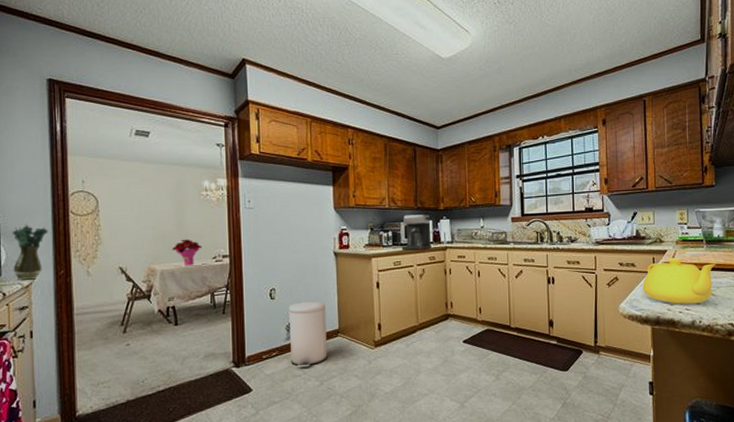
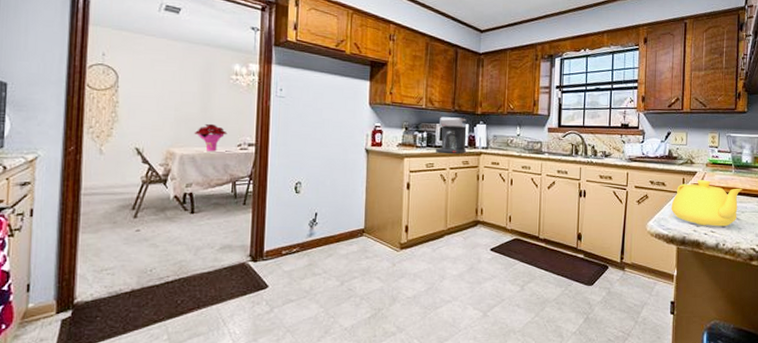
vase: present [12,224,48,280] -> none [17,94,60,154]
pedal bin: present [288,301,327,368] -> none [312,198,353,266]

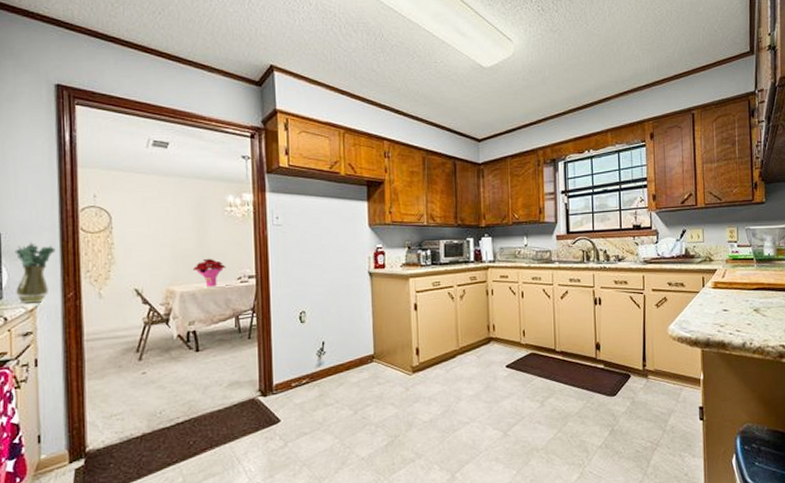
vase: none [17,94,60,154] -> present [15,242,56,304]
coffee maker: present [435,117,467,155] -> none [440,232,473,271]
teapot: present [671,180,742,227] -> none [692,277,767,326]

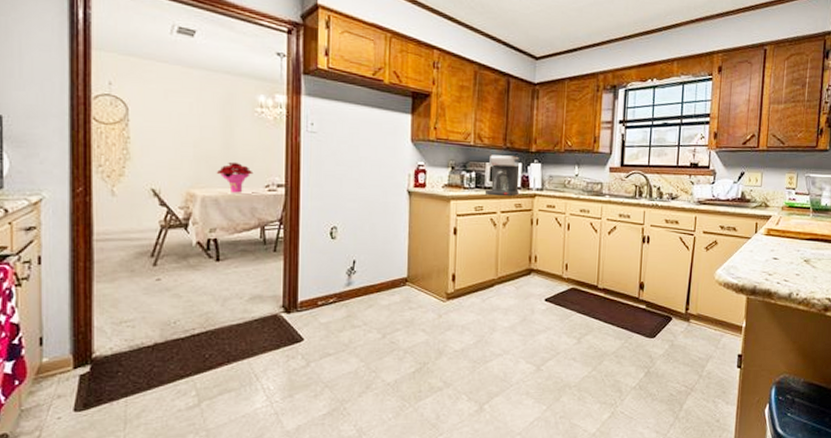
vase: present [15,242,56,304] -> none [18,128,64,196]
coffee maker: none [440,232,473,271] -> present [484,155,520,197]

